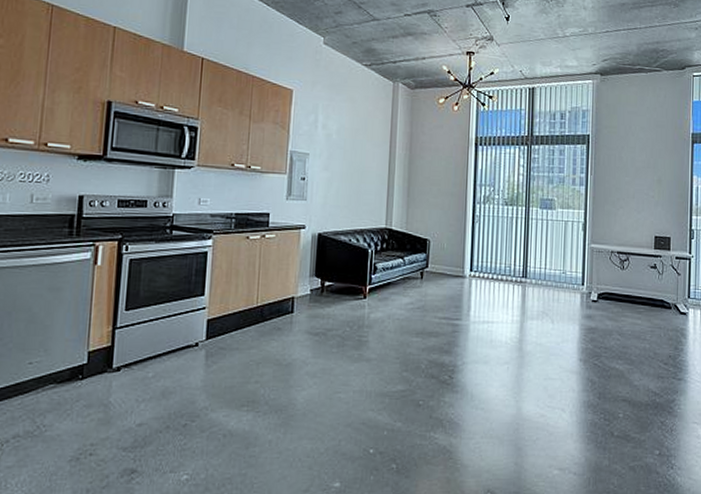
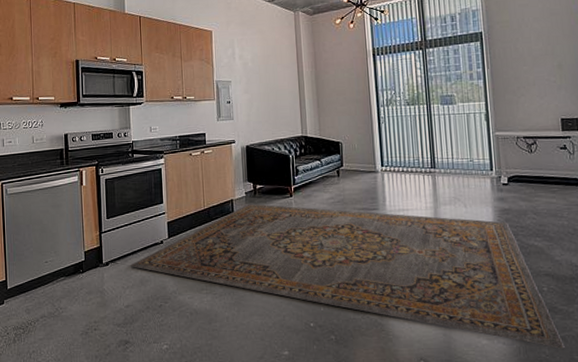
rug: none [150,304,633,481] -> present [130,204,565,350]

